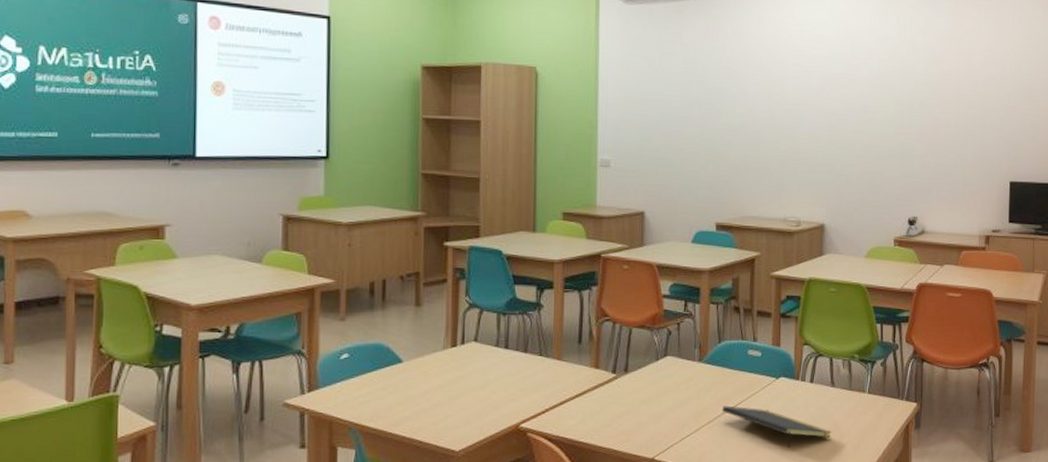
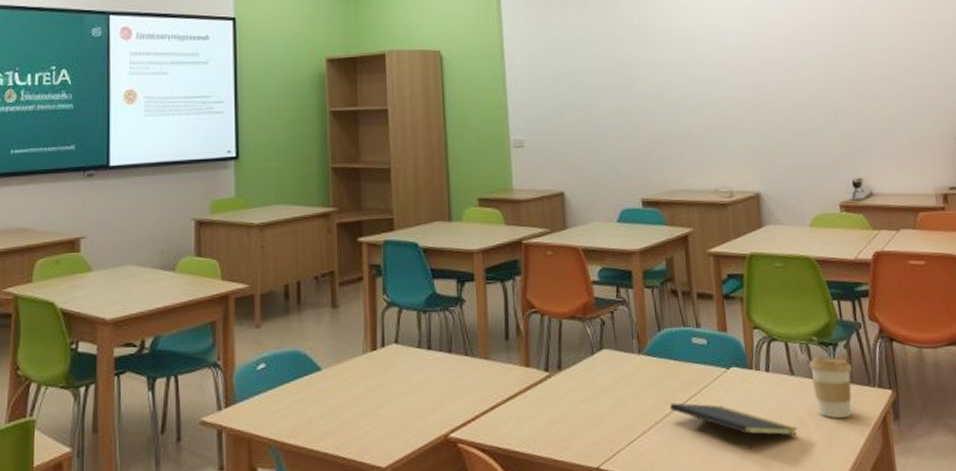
coffee cup: none [848,372,886,425] -> present [809,356,853,418]

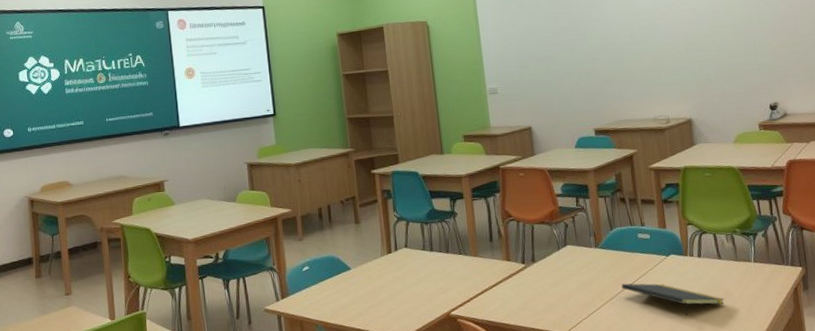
coffee cup: present [809,356,853,418] -> none [733,244,770,290]

